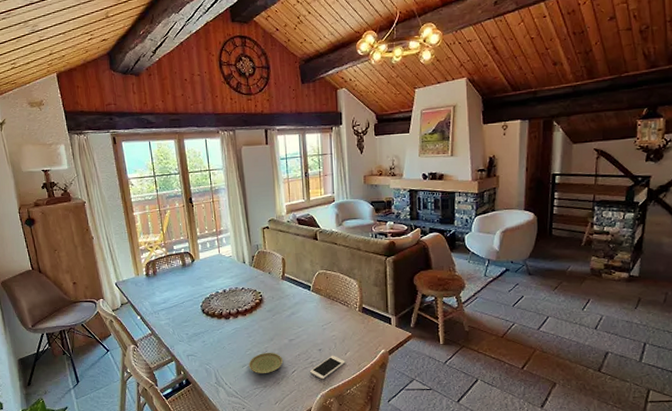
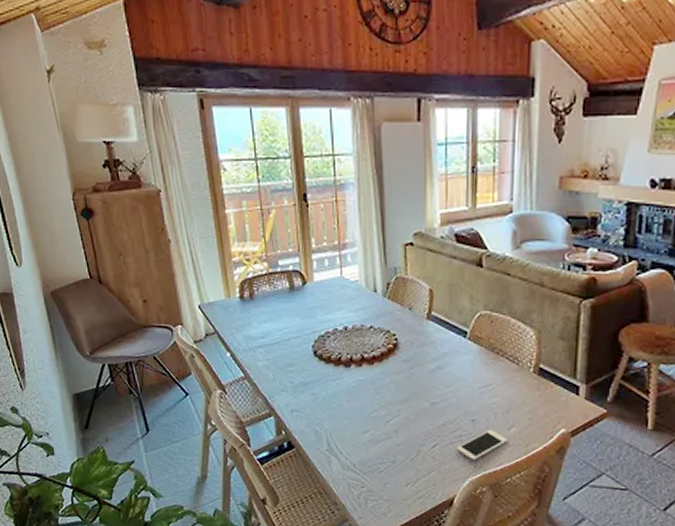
plate: present [249,352,283,373] -> none [373,416,420,445]

